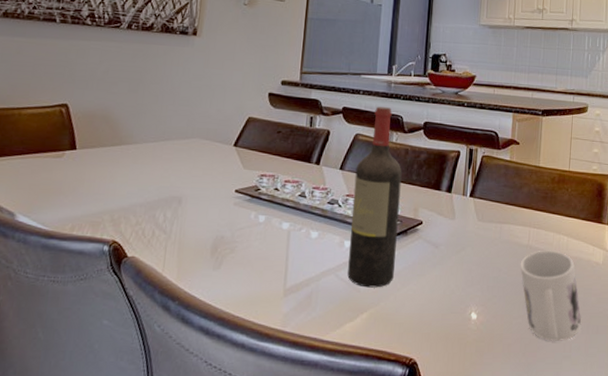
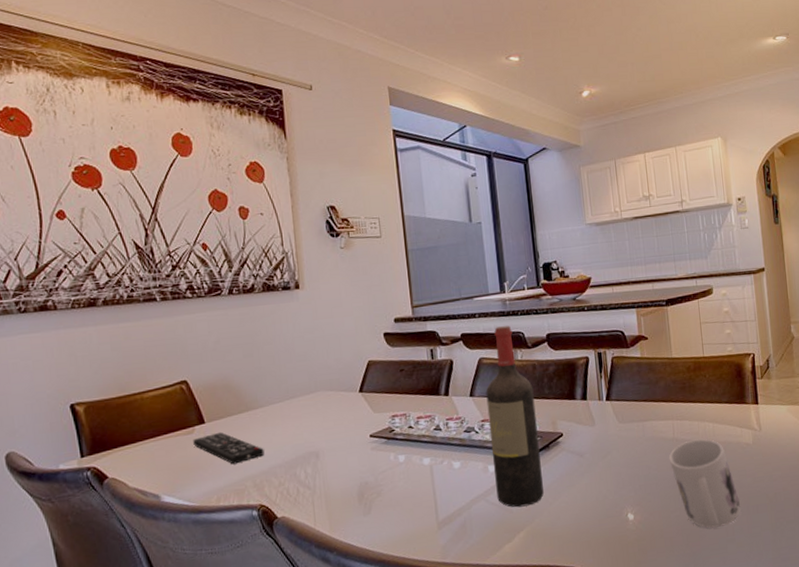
remote control: none [60,160,129,196] -> present [193,431,265,465]

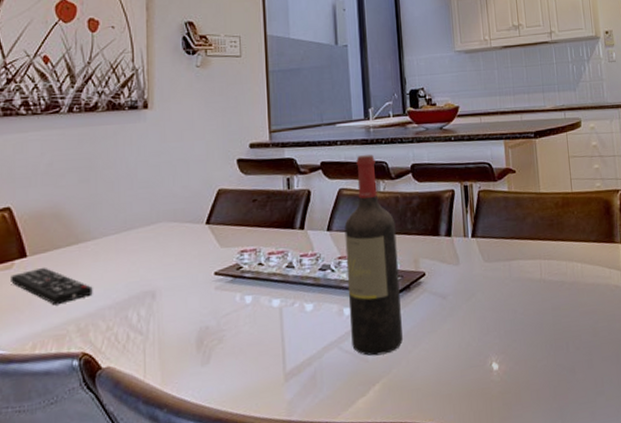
mug: present [669,438,741,528] -> none [536,280,611,379]

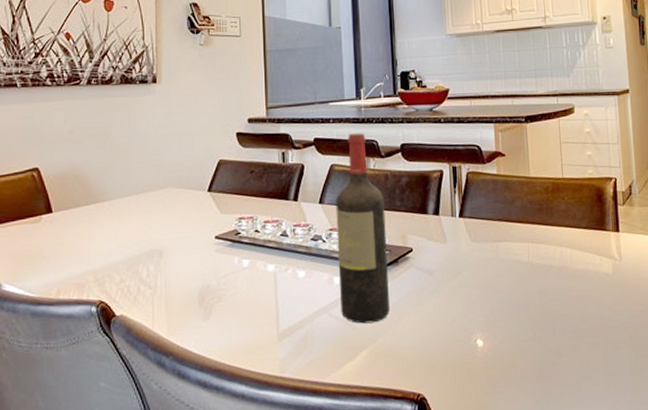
remote control: present [11,267,93,306] -> none [39,222,108,257]

